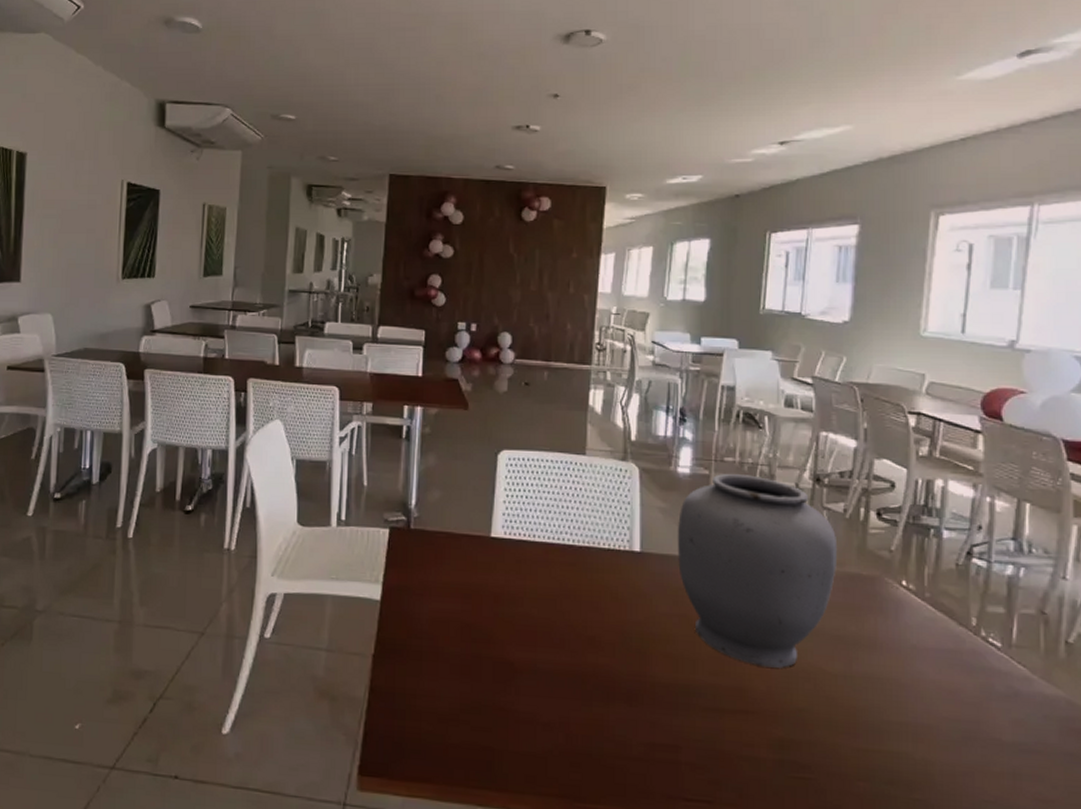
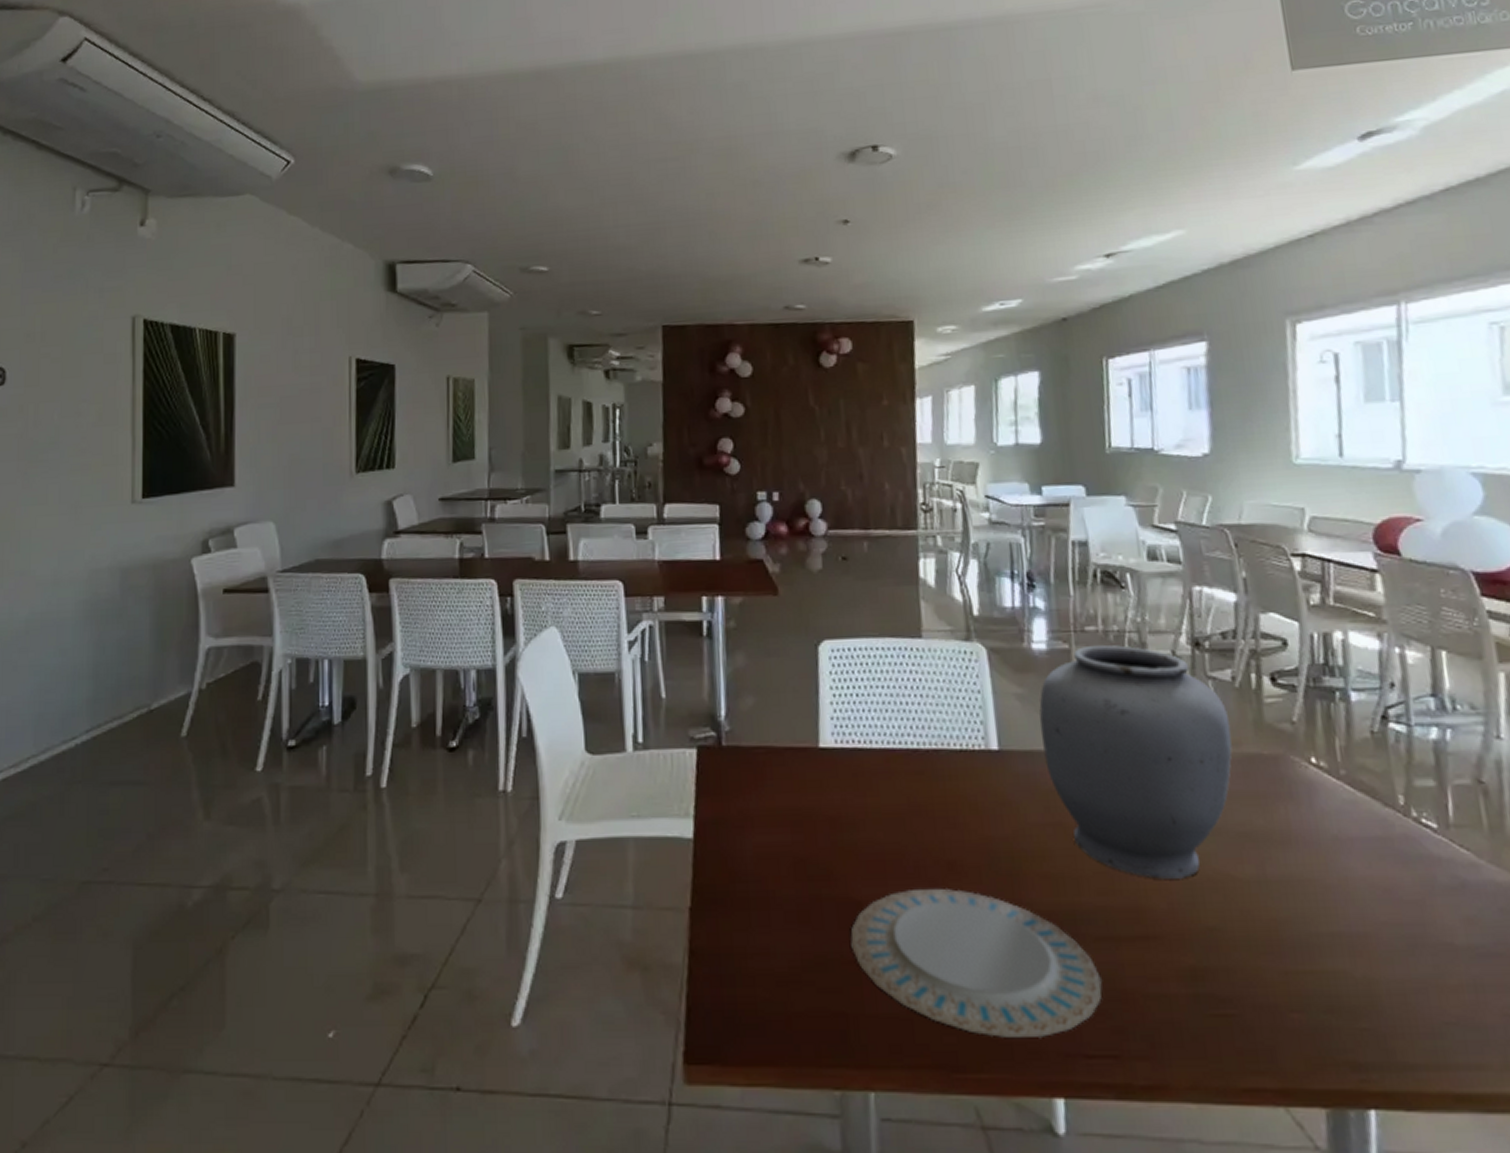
plate: none [502,657,705,783] -> present [850,889,1102,1039]

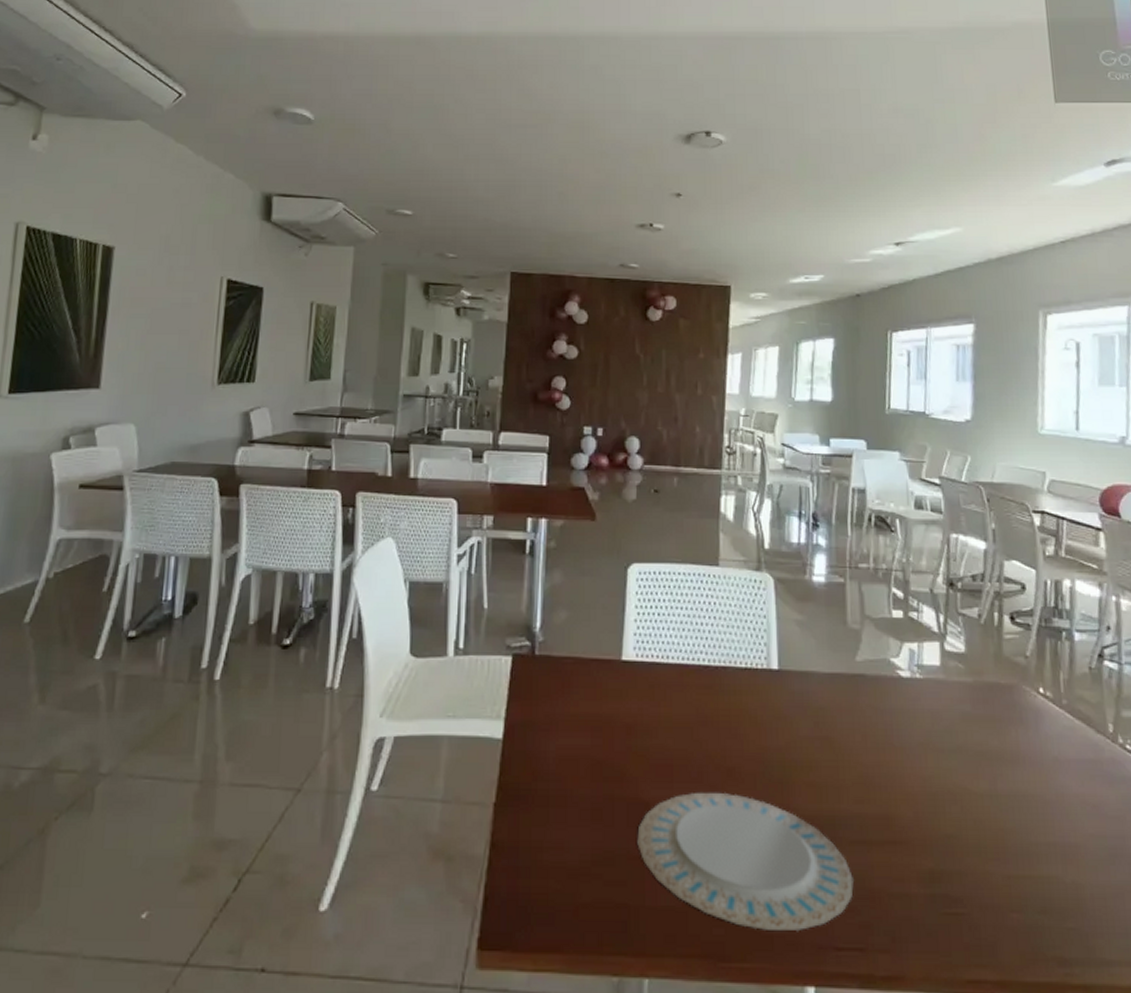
vase: present [1039,644,1233,879] -> none [815,580,975,791]

